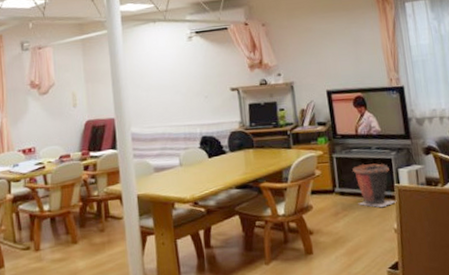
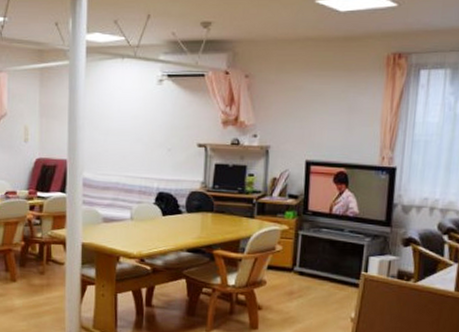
waste bin: present [352,163,397,208] -> none [316,245,360,295]

